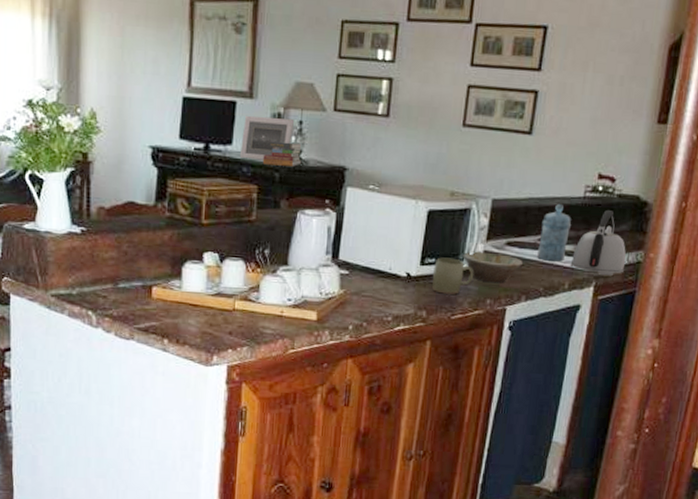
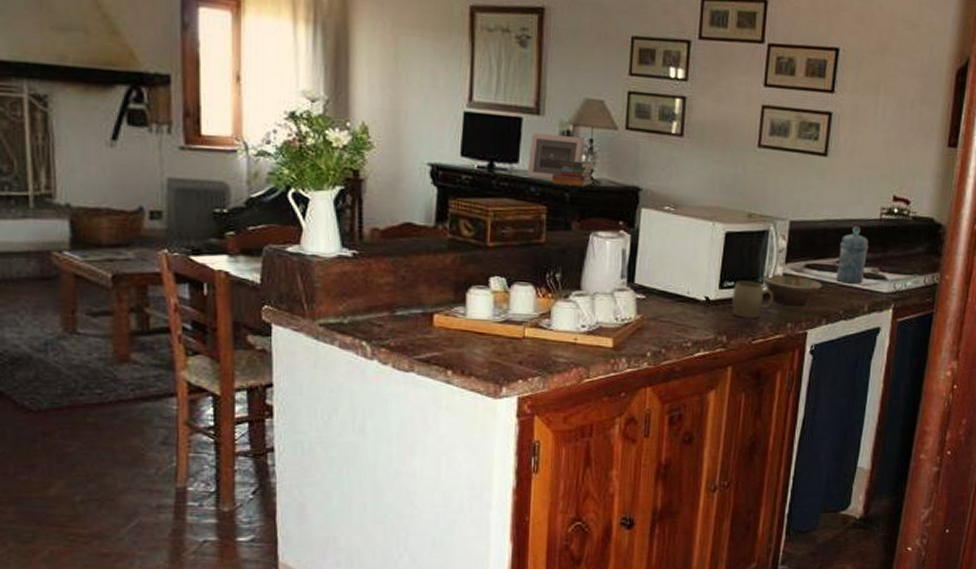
kettle: present [570,209,626,277] -> none [869,231,923,299]

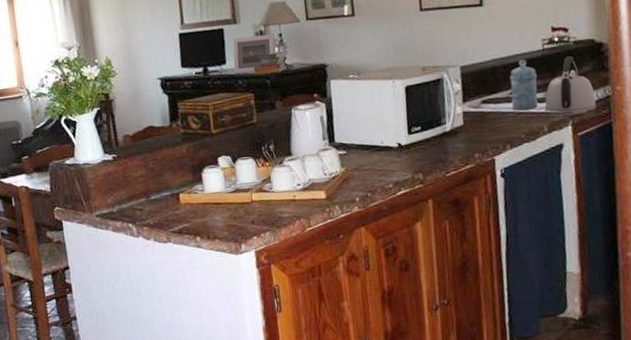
mug: present [731,280,773,318] -> none [420,123,458,156]
bowl: present [762,274,822,307] -> none [444,112,501,139]
kettle: none [869,231,923,299] -> present [544,55,597,115]

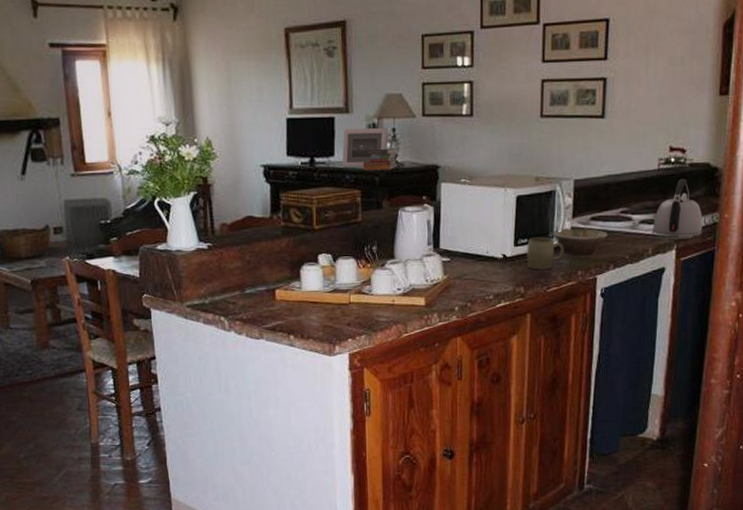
mug: none [420,123,458,156] -> present [526,237,563,270]
bowl: none [444,112,501,139] -> present [552,228,607,256]
canister: present [510,59,538,111] -> none [621,177,650,231]

